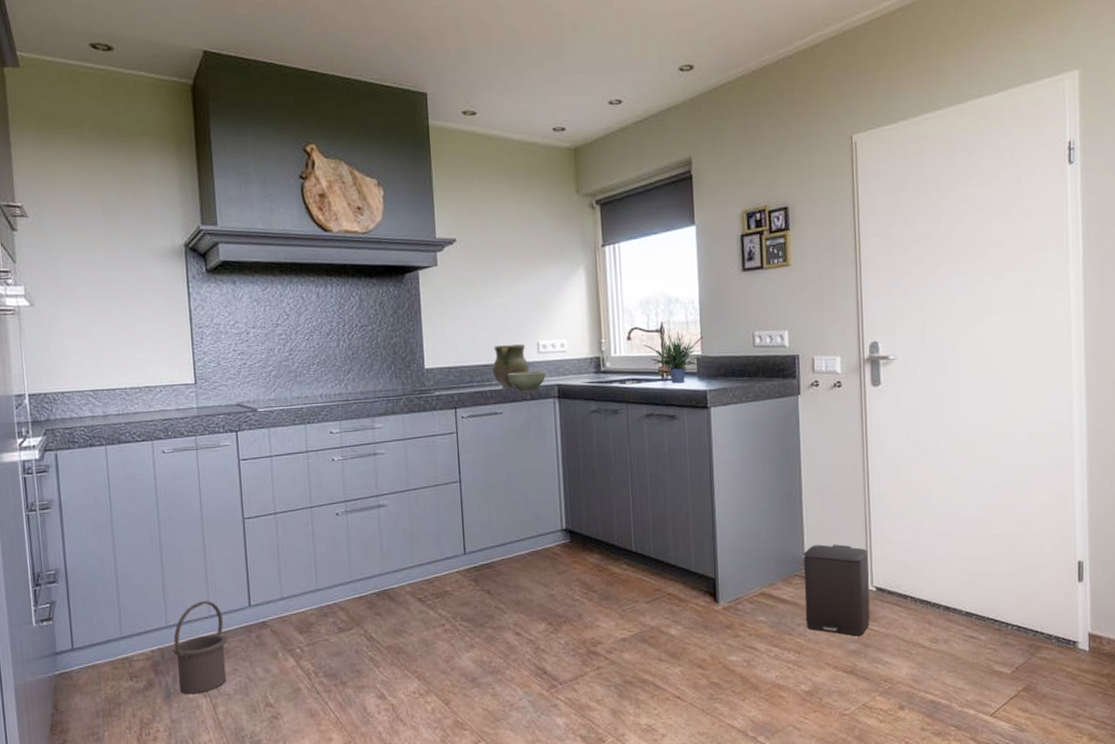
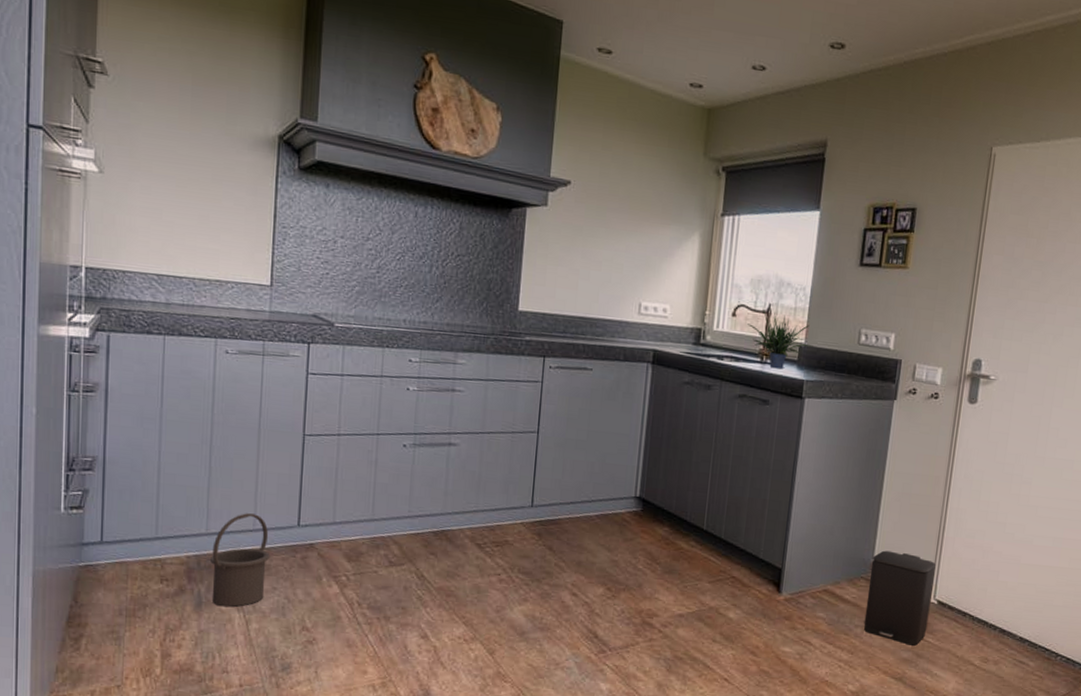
ceramic jug: present [492,344,530,389] -> none [588,299,628,346]
bowl: present [507,370,547,393] -> none [603,329,644,354]

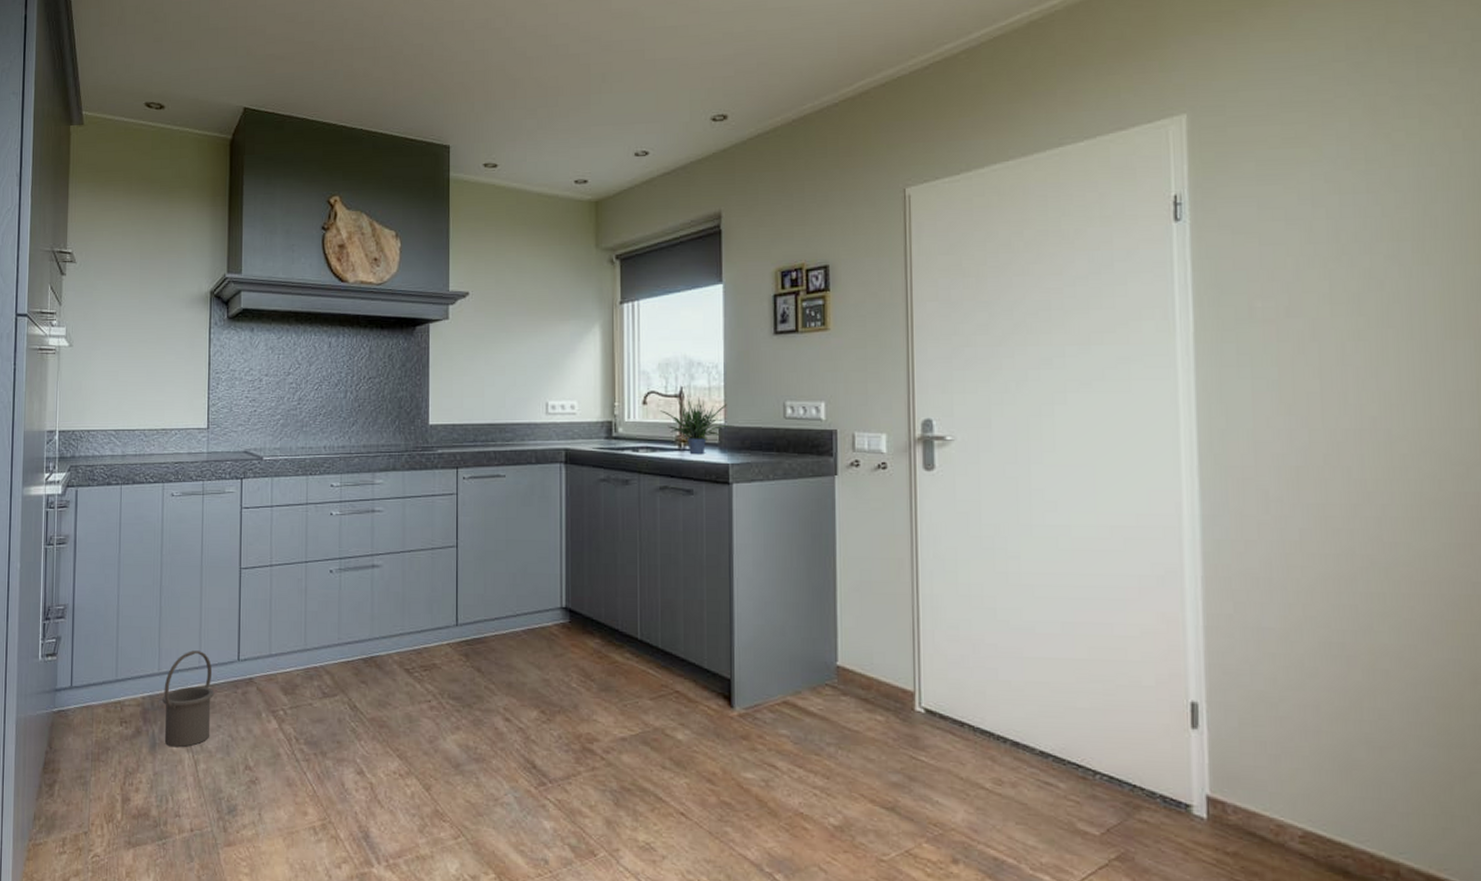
pedal bin: present [864,550,936,646] -> none [835,651,917,766]

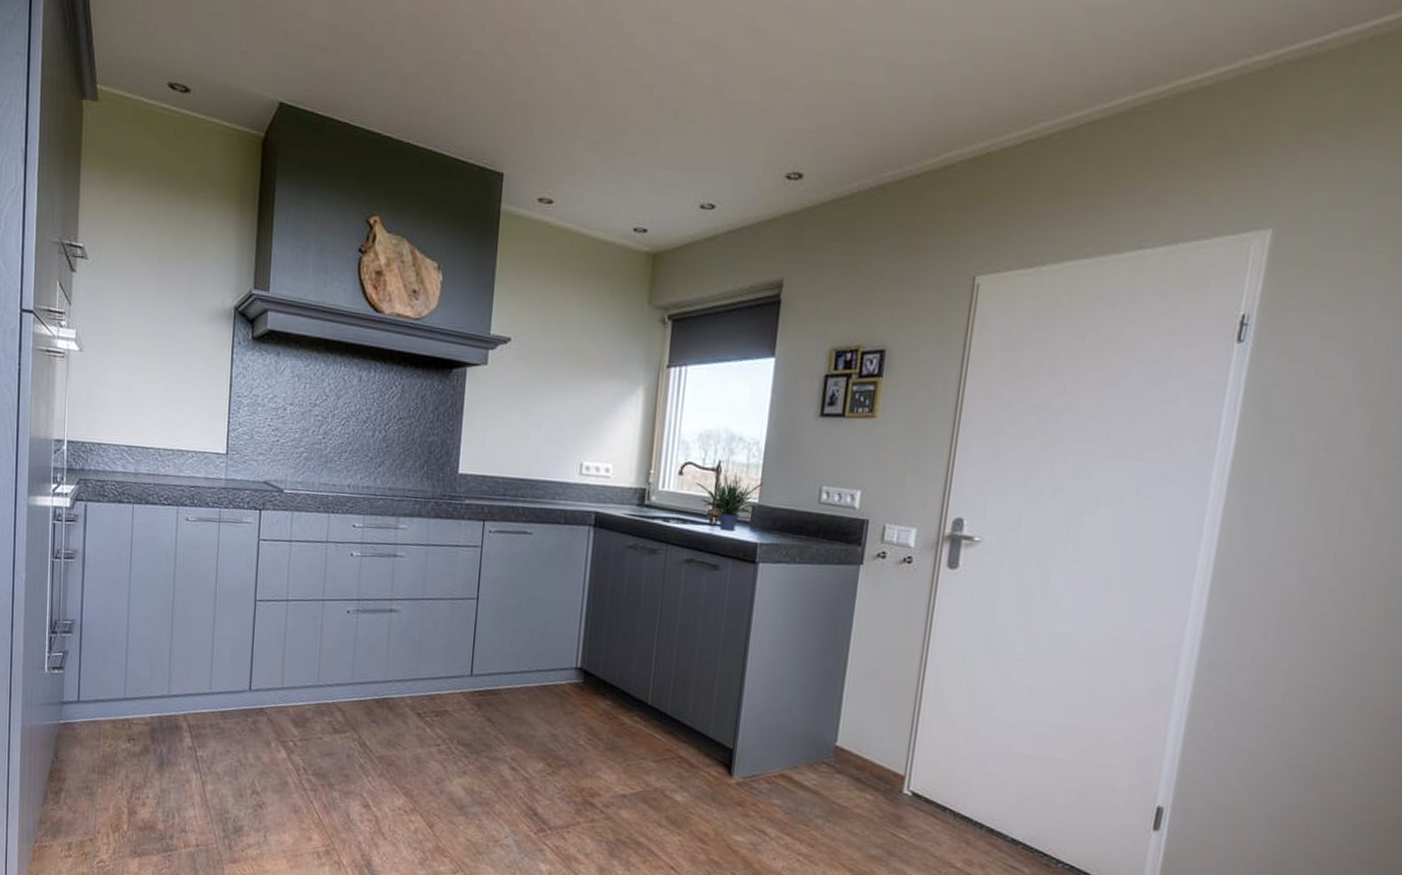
bucket: present [162,650,215,748] -> none [171,676,225,768]

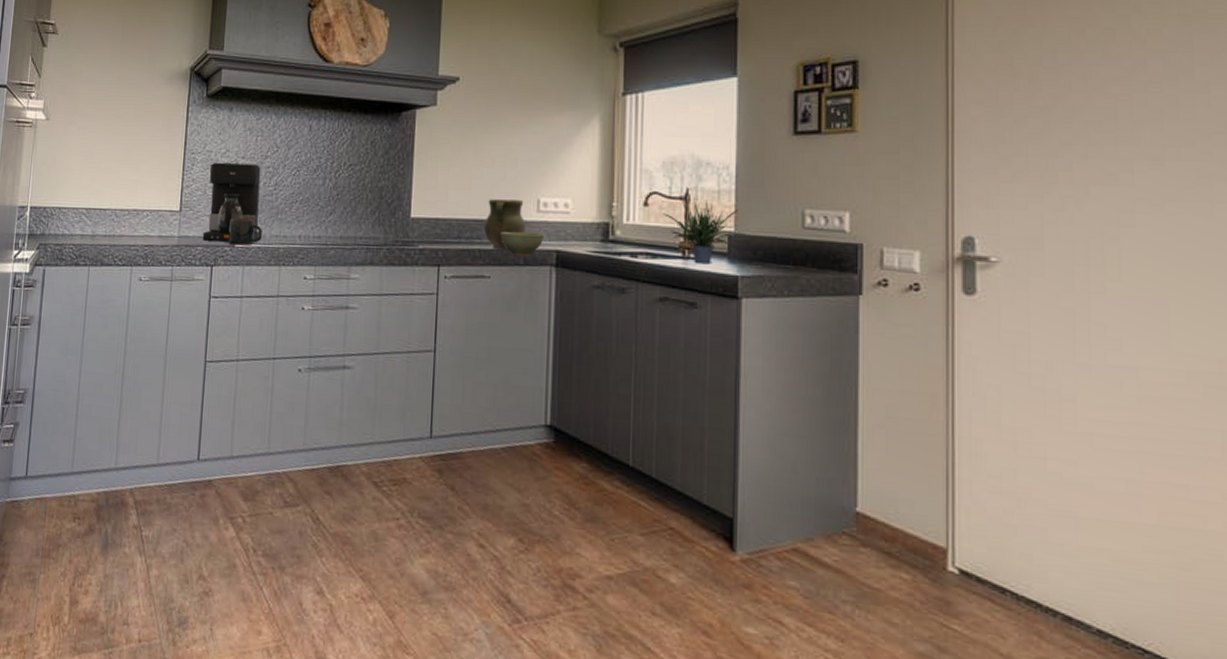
coffee maker: none [250,408,310,487] -> present [202,163,261,242]
mug: none [277,464,311,492] -> present [228,218,262,246]
ceramic jug: none [528,460,569,509] -> present [484,199,526,250]
bowl: none [543,491,586,517] -> present [499,231,545,257]

